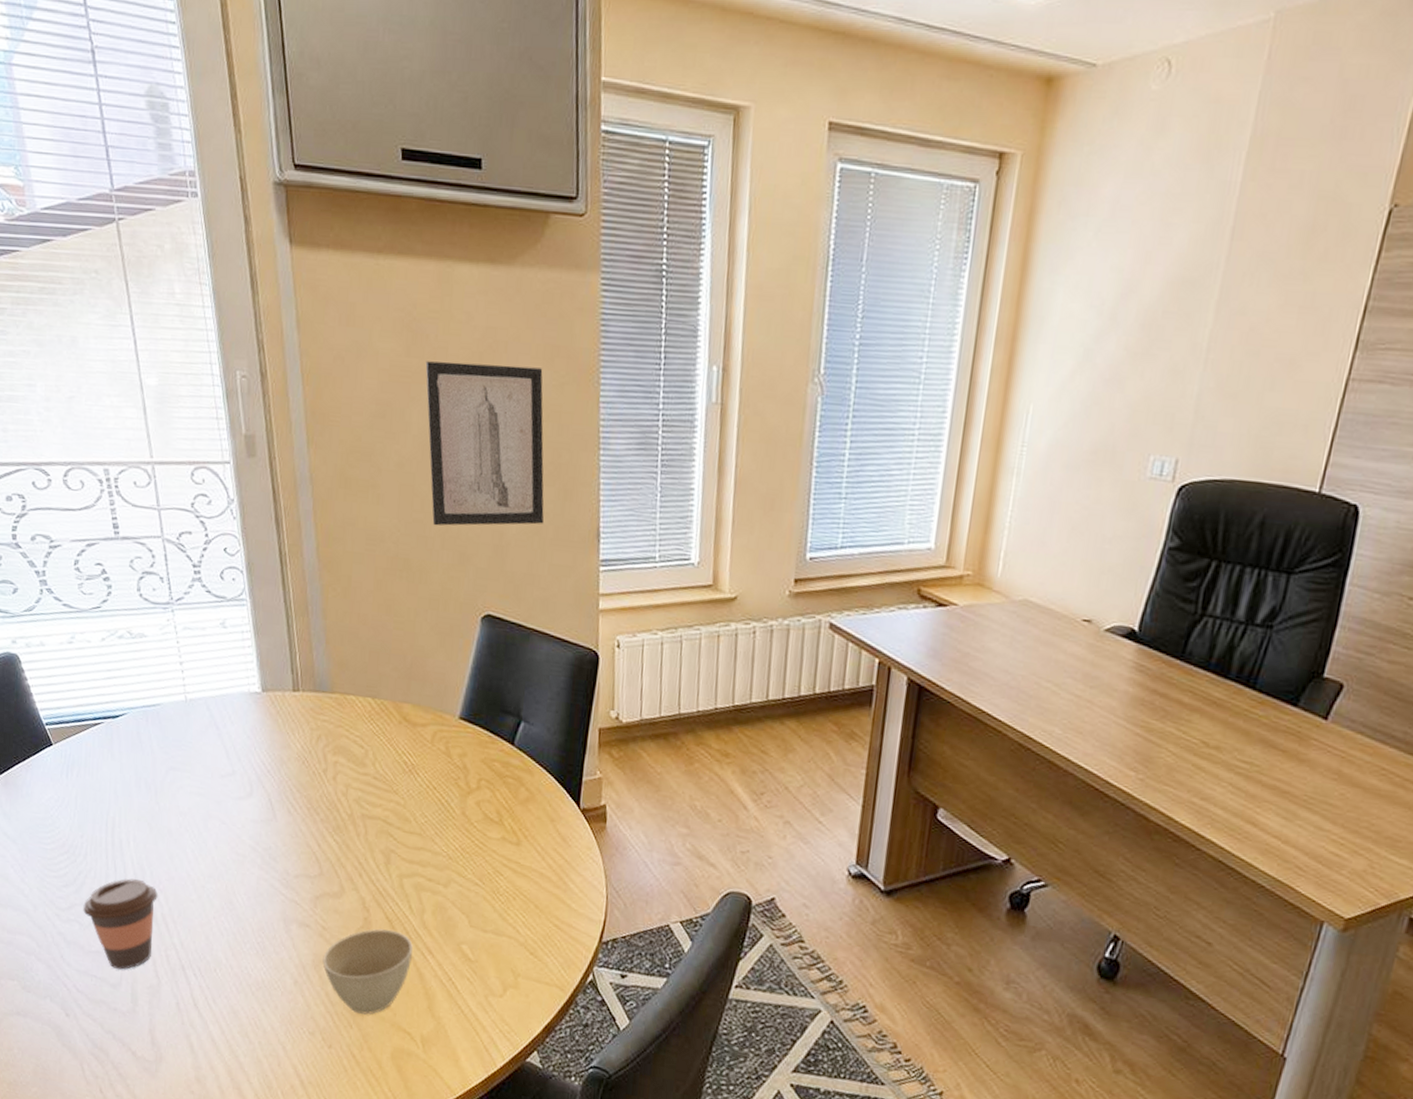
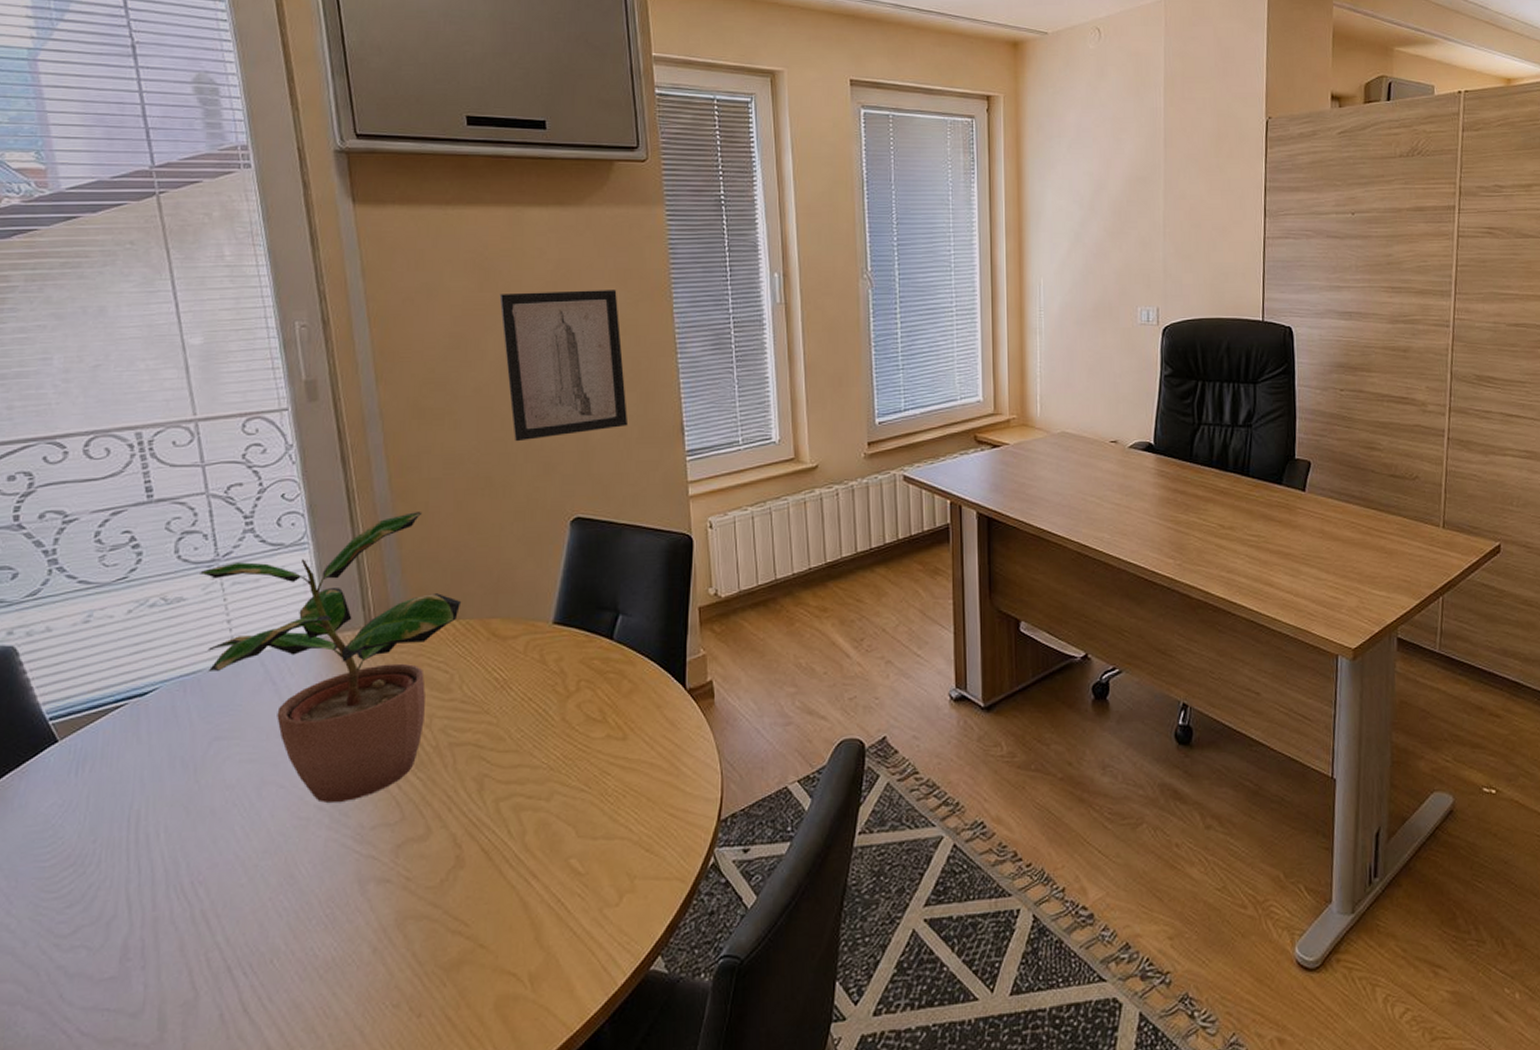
coffee cup: present [83,878,158,970] -> none [93,876,196,993]
potted plant: none [157,584,378,848] -> present [200,512,462,803]
cup: present [322,929,413,1015] -> none [407,861,514,967]

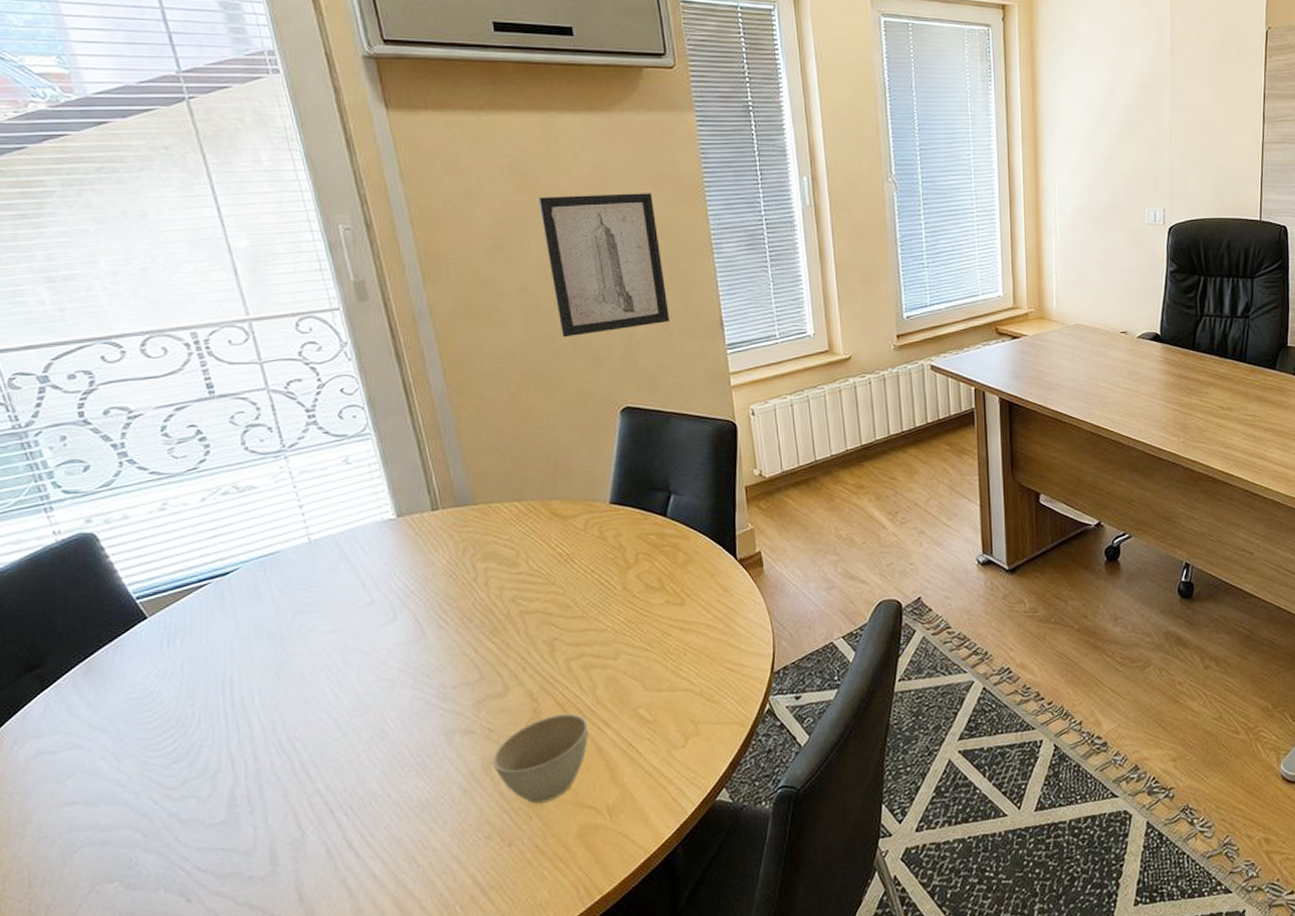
potted plant: present [200,512,462,803] -> none [268,404,522,666]
cup: none [407,861,514,967] -> present [492,713,588,804]

